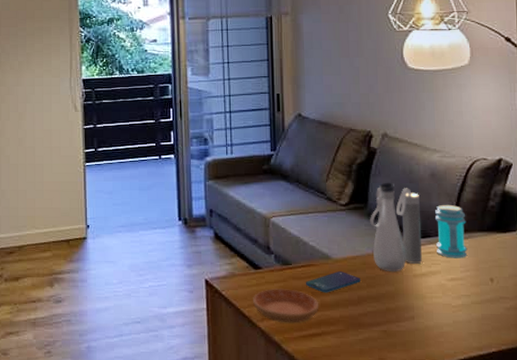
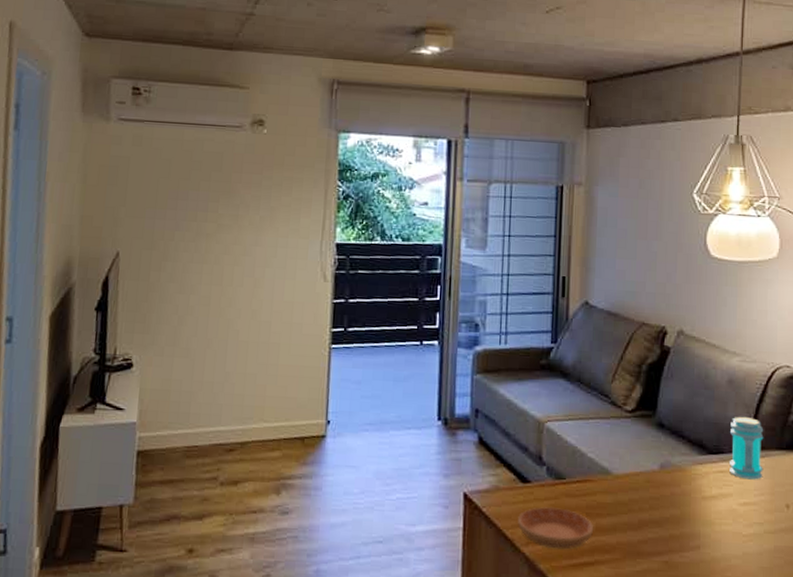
smartphone: present [305,271,360,293] -> none [579,489,643,515]
water bottle: present [370,182,423,271] -> none [658,387,714,492]

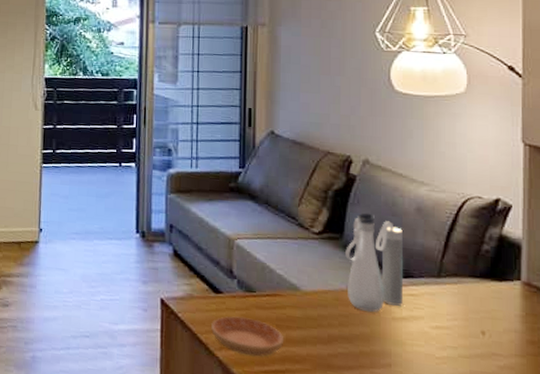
water bottle: none [658,387,714,492] -> present [345,213,404,312]
jar: present [728,416,764,480] -> none [419,243,456,305]

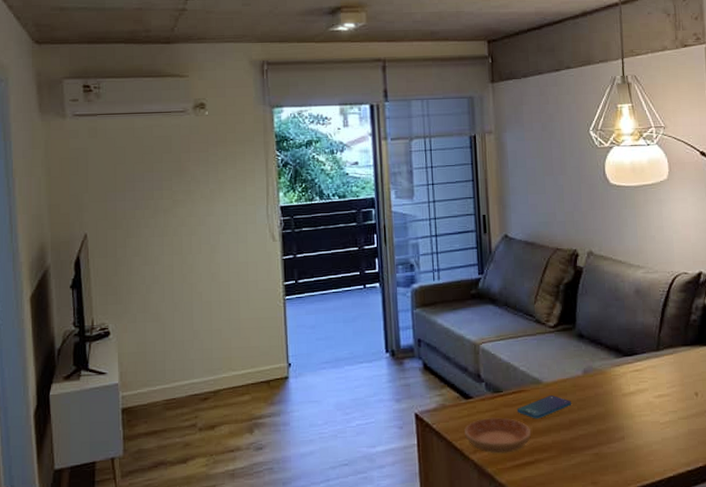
smartphone: none [270,305,332,328] -> present [517,395,571,419]
water bottle: present [345,213,404,312] -> none [578,301,631,392]

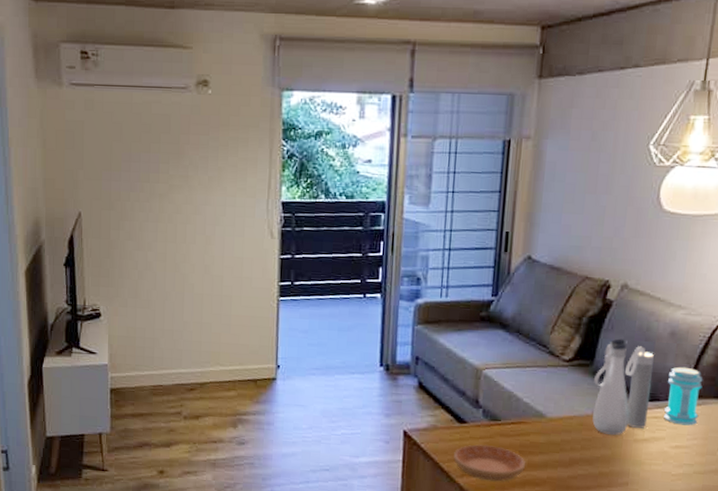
smartphone: present [517,395,571,419] -> none [513,431,575,453]
water bottle: none [578,301,631,392] -> present [592,338,654,435]
jar: none [640,320,673,375] -> present [663,366,703,426]

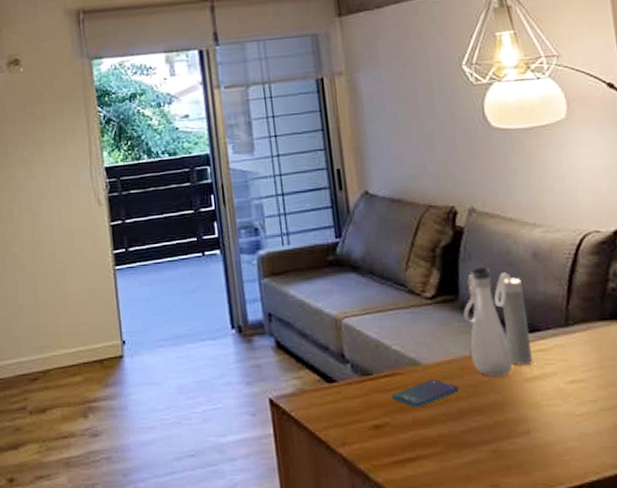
saucer: present [454,444,526,482] -> none [329,404,411,447]
smartphone: none [513,431,575,453] -> present [391,380,459,407]
jar: present [663,366,703,426] -> none [542,289,588,356]

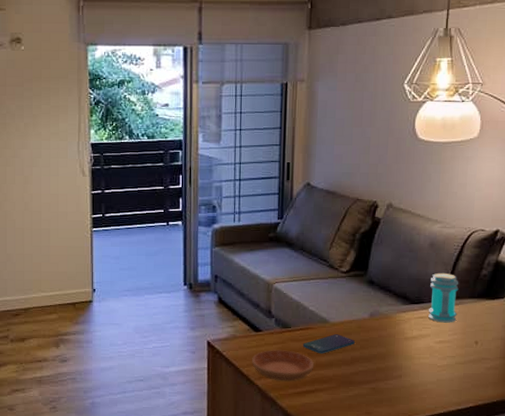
saucer: none [329,404,411,447] -> present [252,349,315,382]
water bottle: present [463,267,534,376] -> none [368,251,417,334]
jar: none [542,289,588,356] -> present [428,272,459,323]

